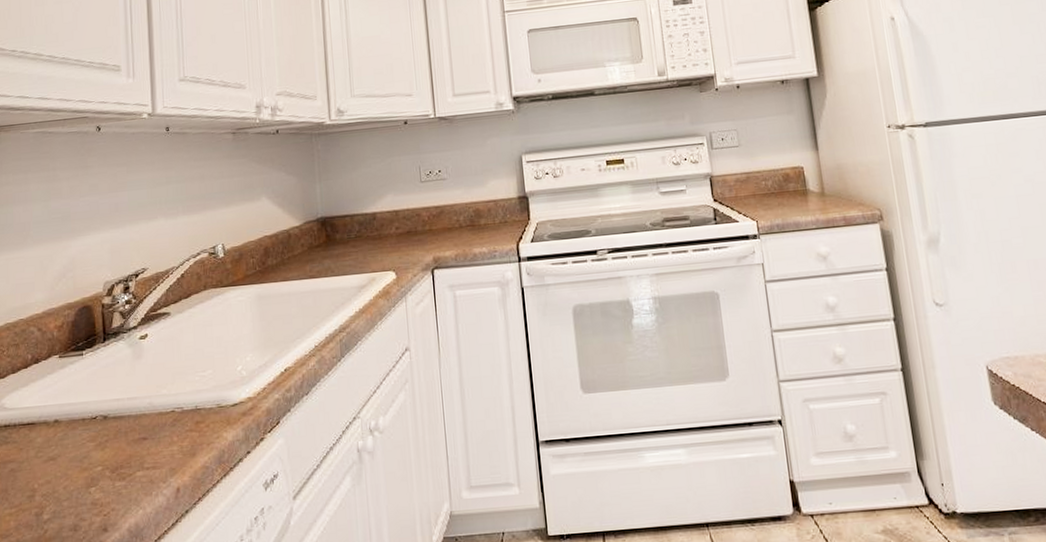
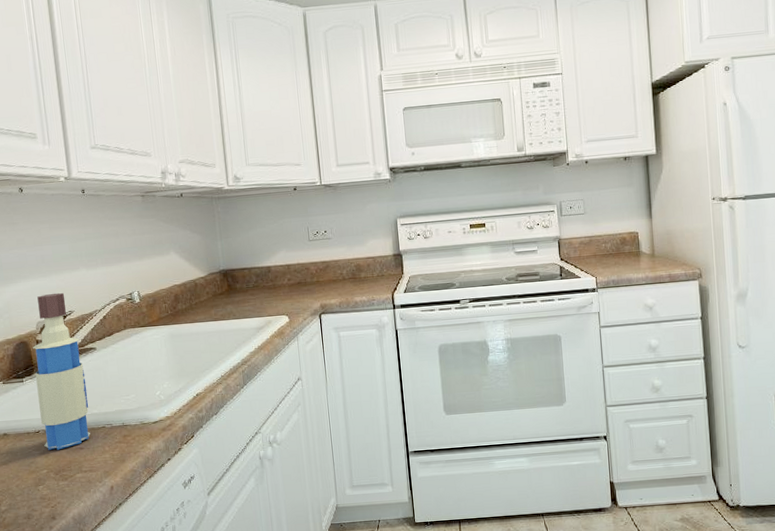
tequila bottle: none [96,246,157,441] -> present [32,292,90,450]

